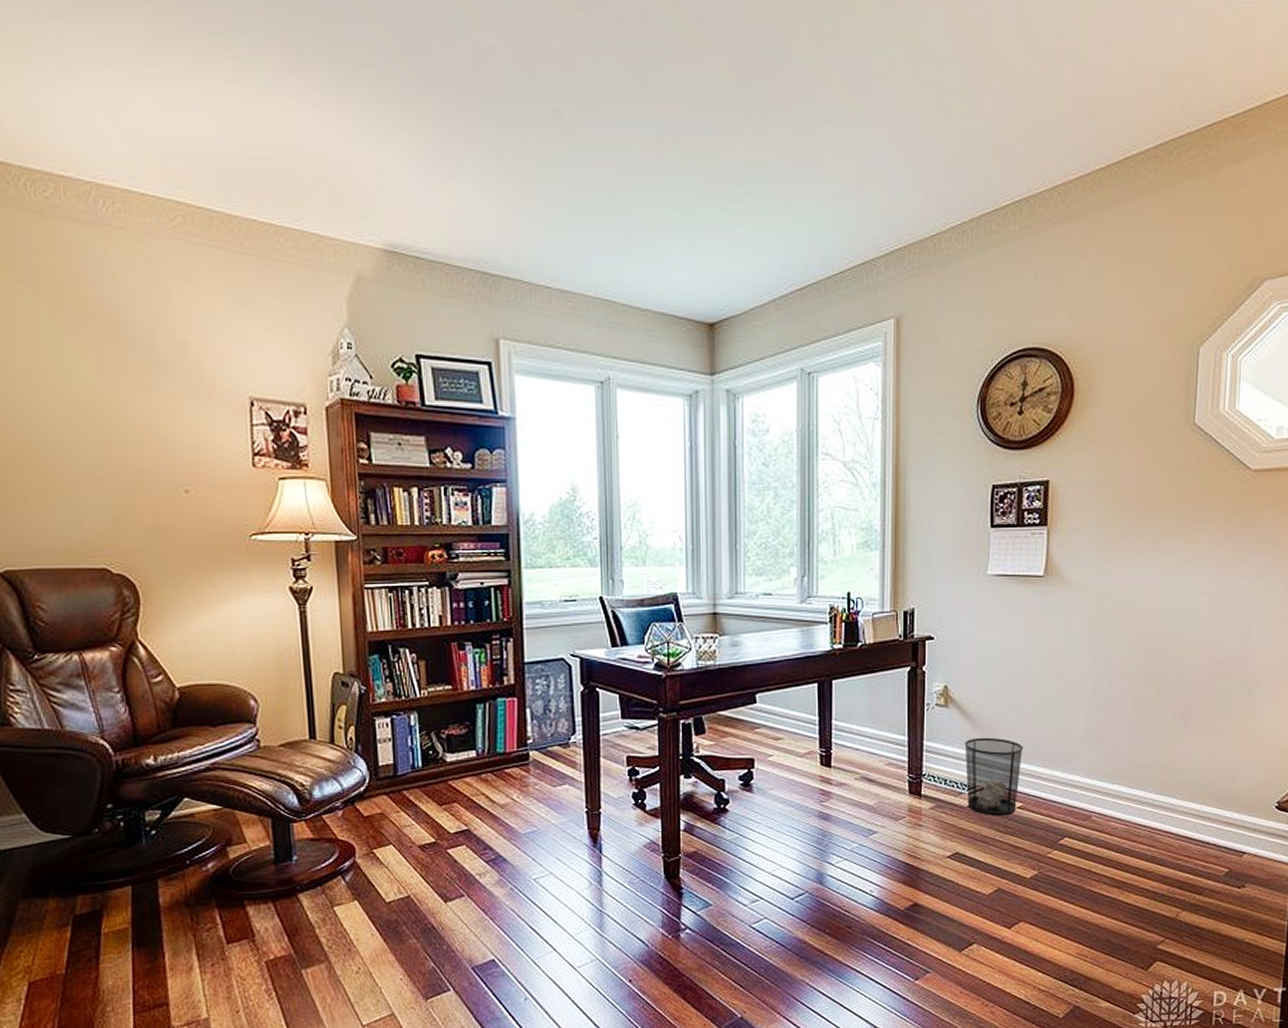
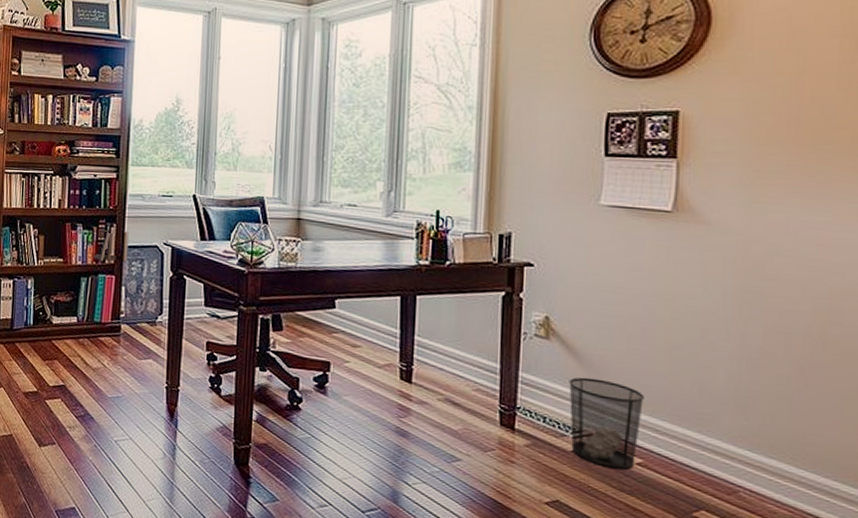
books: none [489,645,530,683] -> present [93,230,129,262]

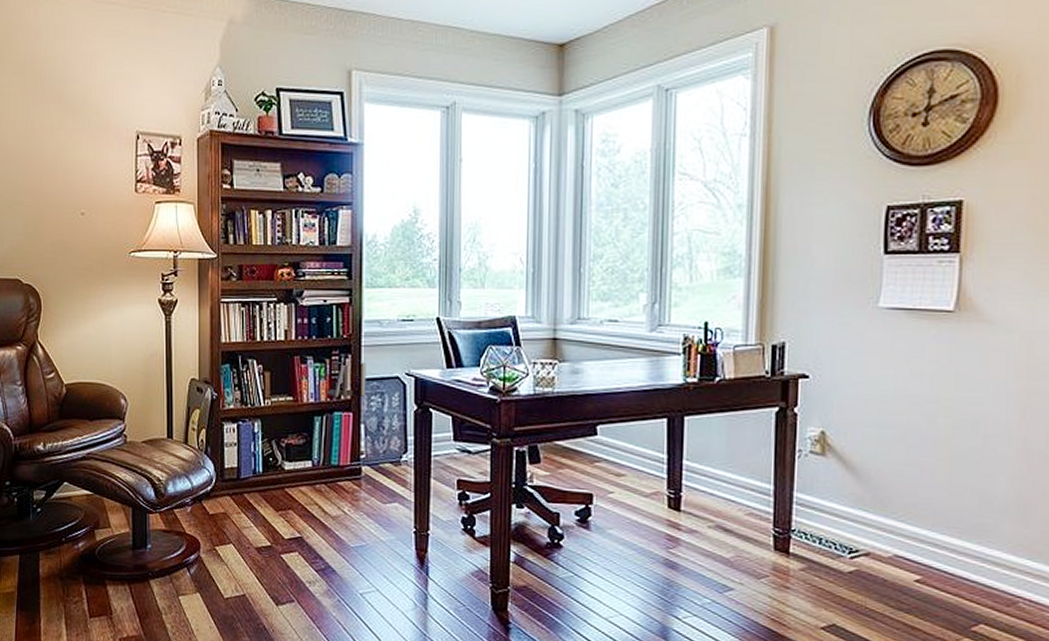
waste bin: present [569,377,646,471] -> none [846,493,925,589]

